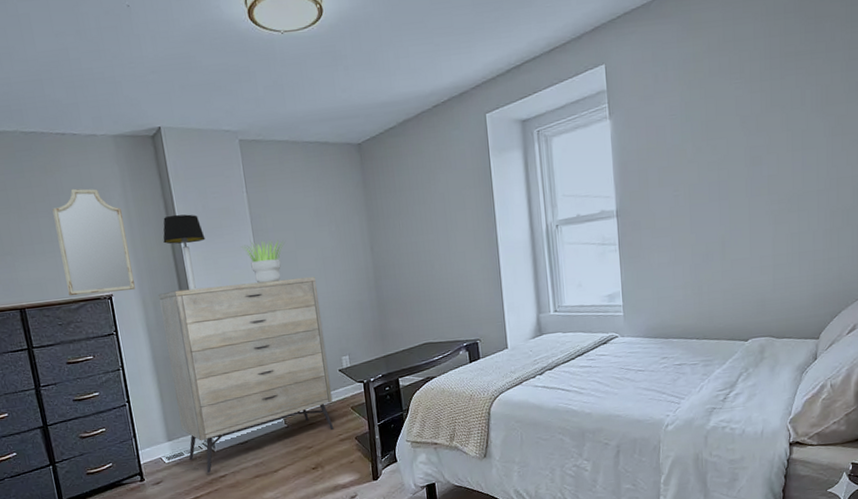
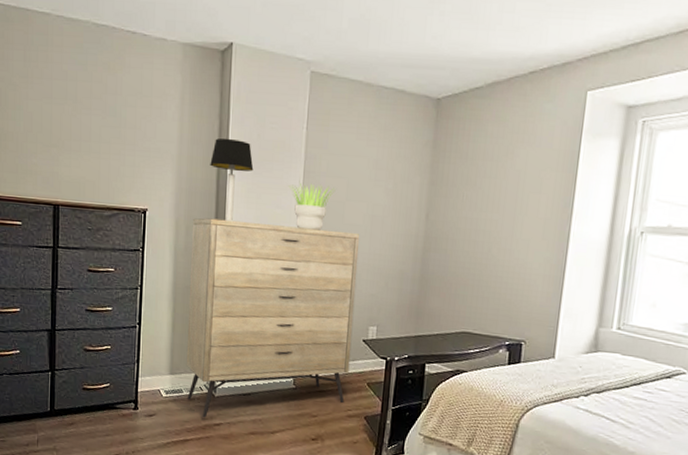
home mirror: present [52,188,135,297] -> none [104,91,176,209]

